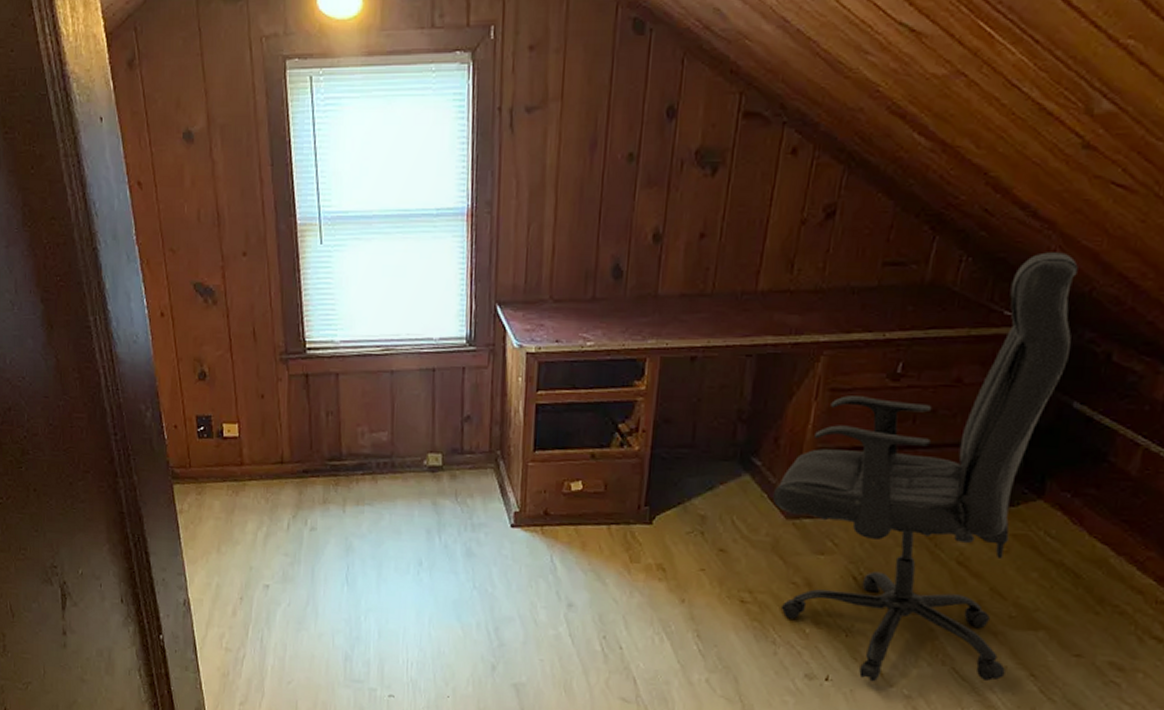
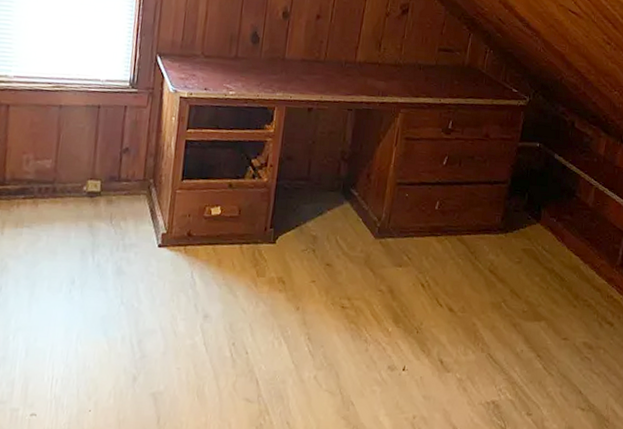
office chair: present [772,252,1078,682] -> none [365,51,553,369]

